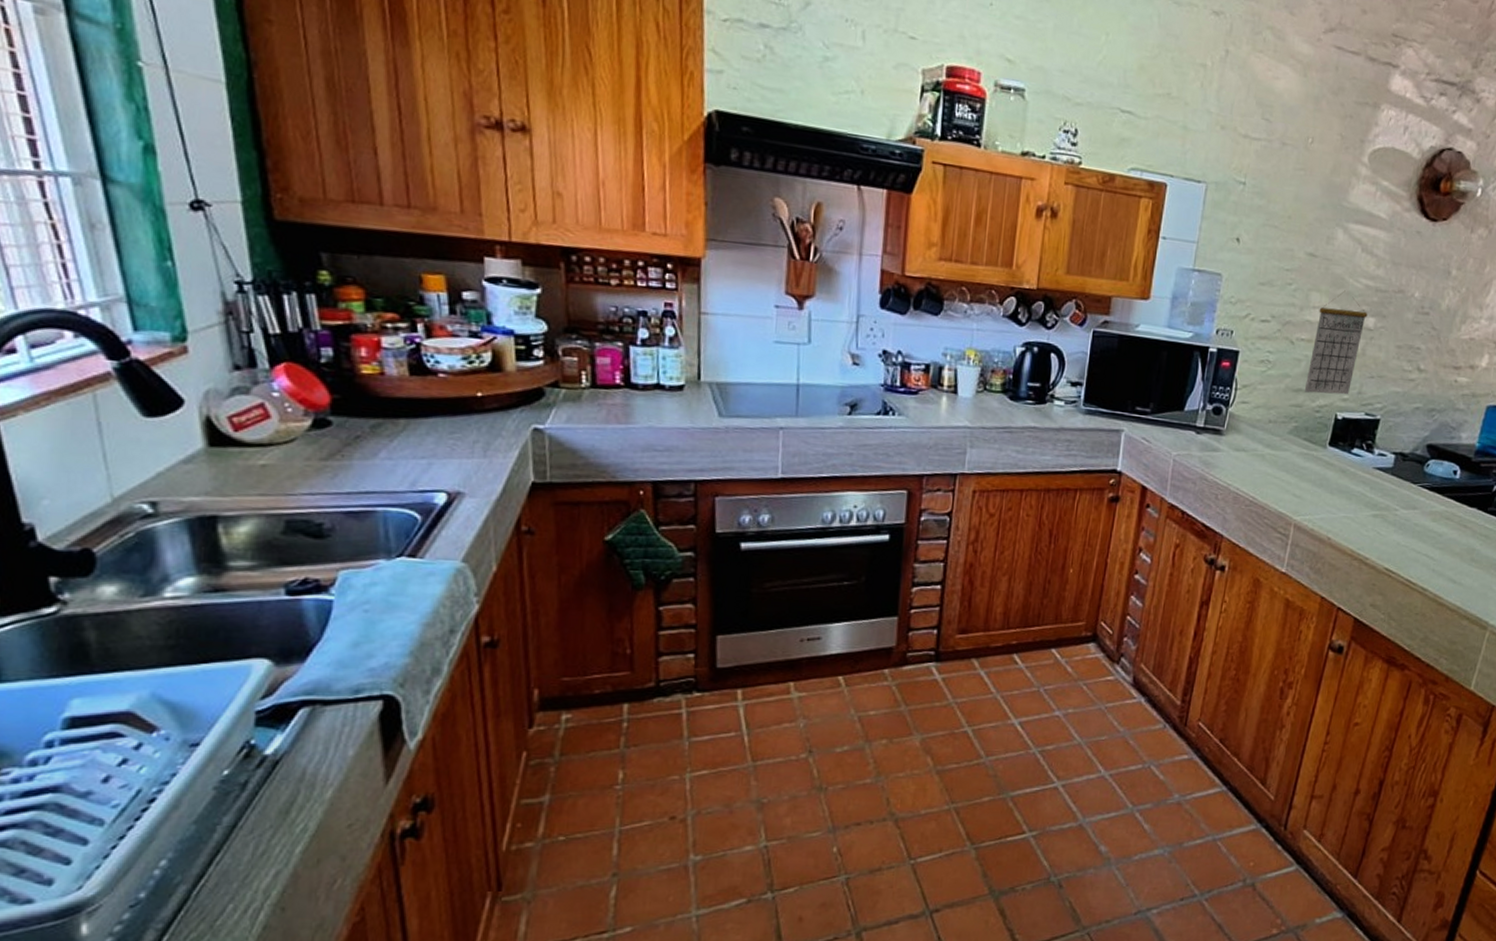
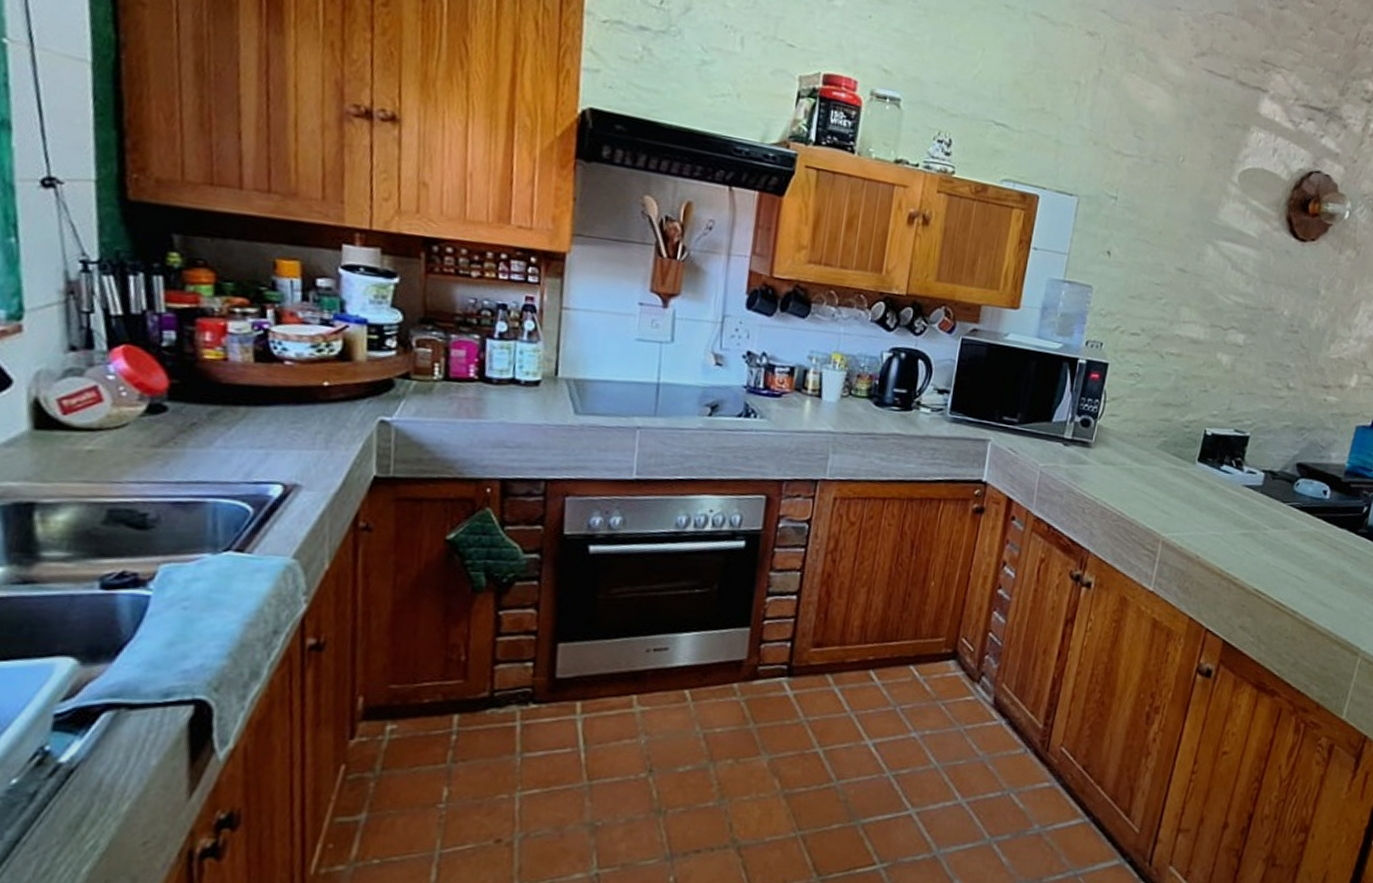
calendar: present [1304,290,1368,395] -> none [1173,306,1237,411]

